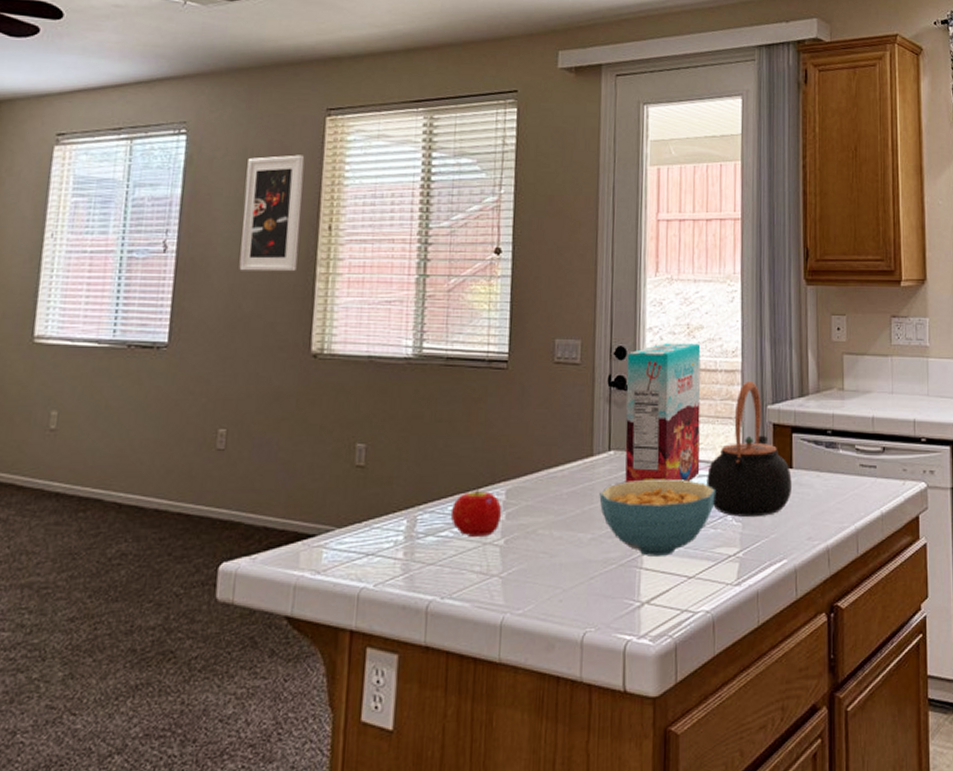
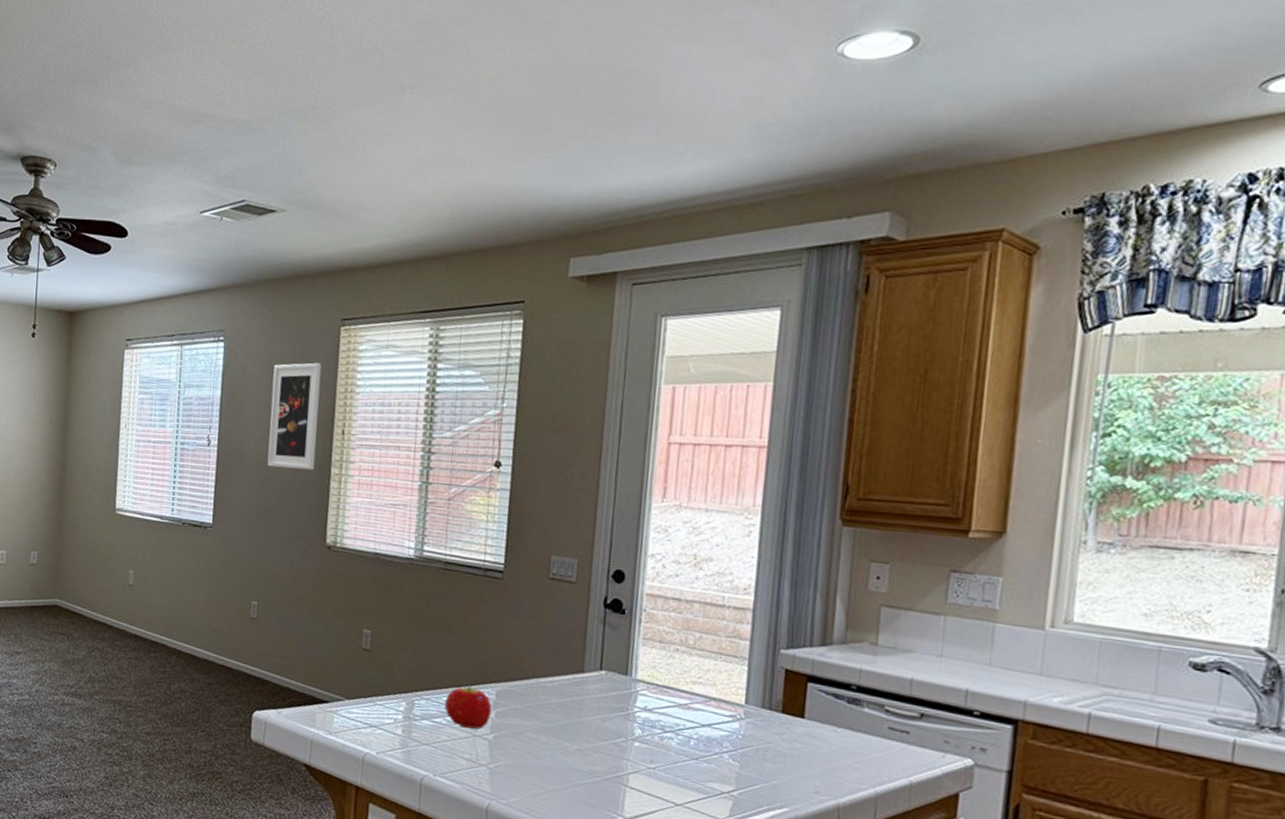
cereal bowl: present [599,478,715,557] -> none [587,702,712,780]
cereal box: present [625,343,701,482] -> none [615,571,708,713]
teapot: present [707,380,792,517] -> none [703,621,803,761]

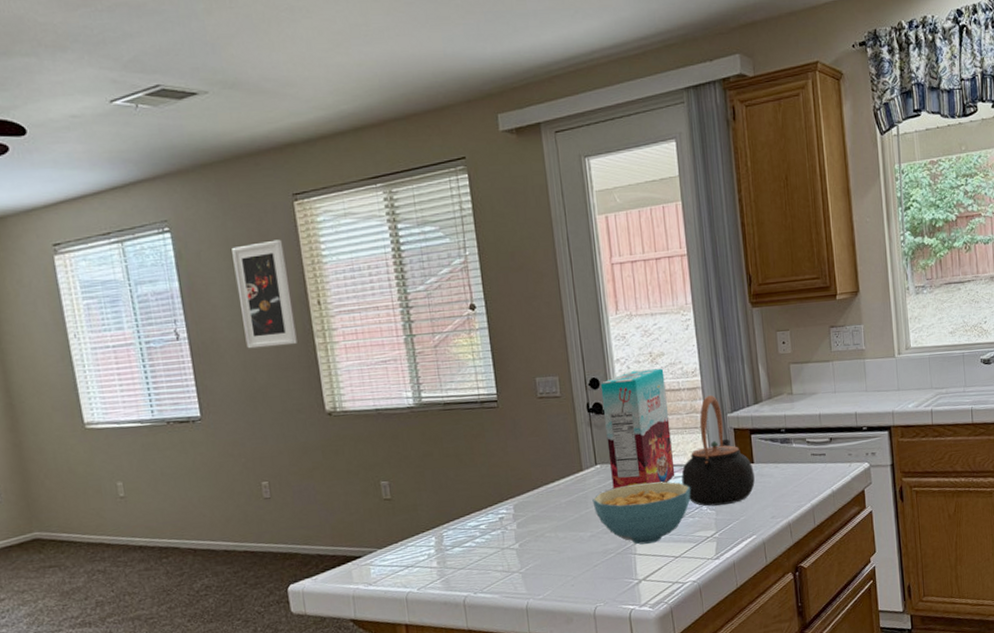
fruit: present [444,685,492,730] -> none [470,506,514,545]
cereal bowl: none [587,702,712,780] -> present [592,481,691,545]
cereal box: none [615,571,708,713] -> present [600,368,675,489]
teapot: none [703,621,803,761] -> present [681,394,755,506]

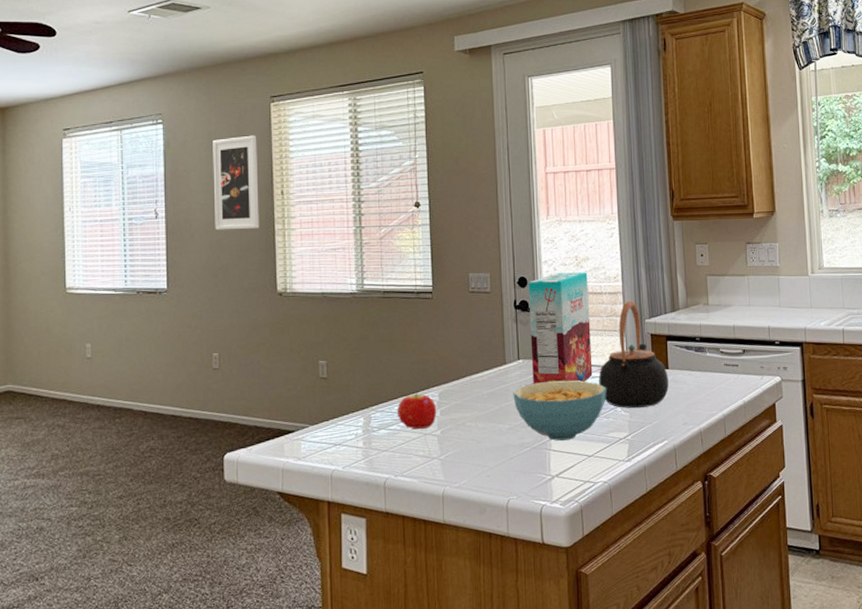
fruit: none [470,506,514,545] -> present [397,392,437,429]

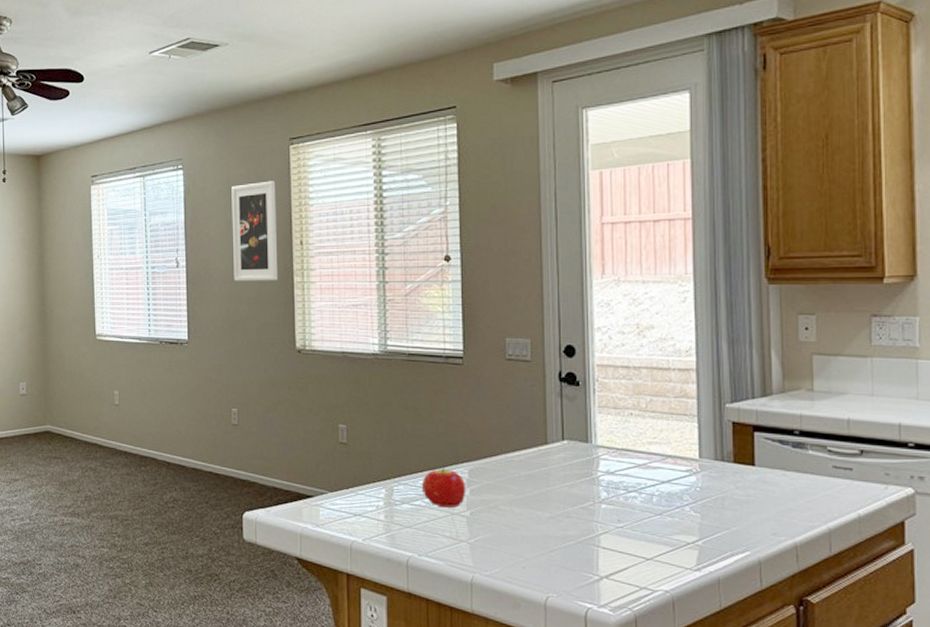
cereal bowl: present [513,380,606,441] -> none [555,467,671,538]
cereal box: present [528,272,593,384] -> none [577,342,655,472]
teapot: present [599,300,669,408] -> none [662,379,754,509]

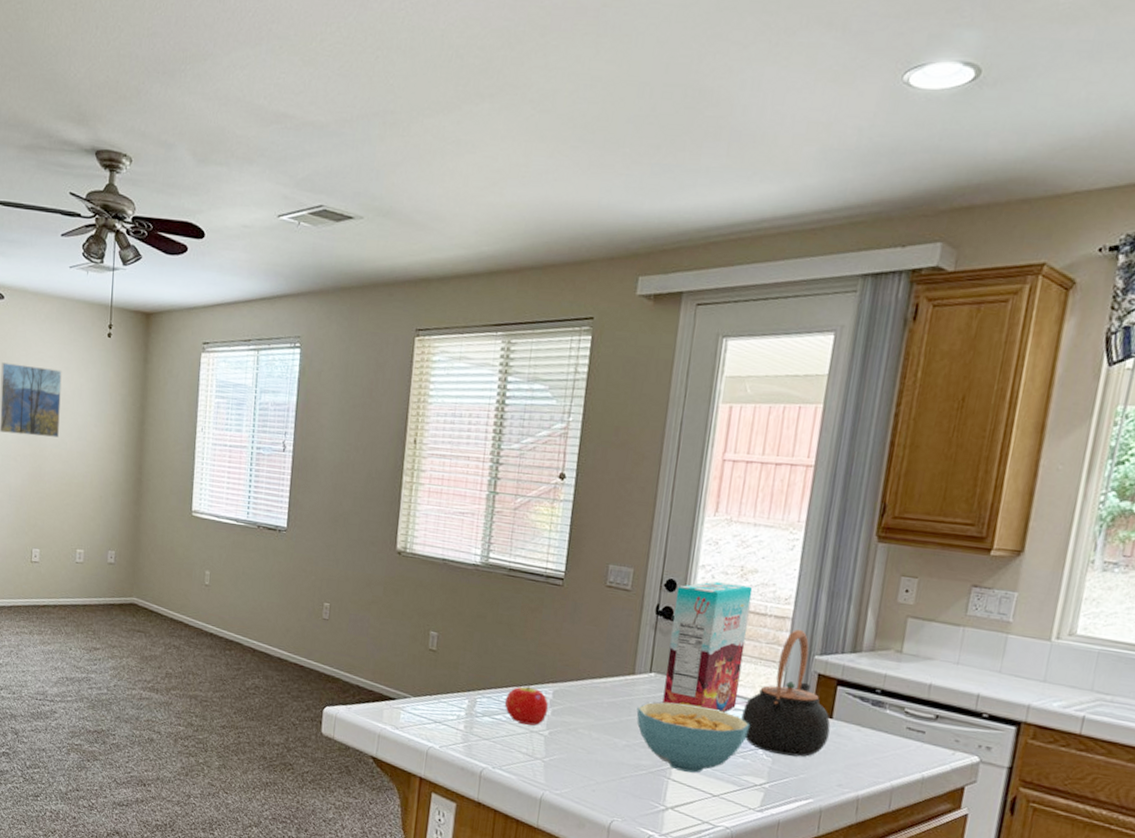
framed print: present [231,180,278,281] -> none [341,372,396,478]
cereal bowl: none [555,467,671,538] -> present [636,701,749,773]
cereal box: none [577,342,655,472] -> present [662,581,753,712]
teapot: none [662,379,754,509] -> present [741,629,830,757]

